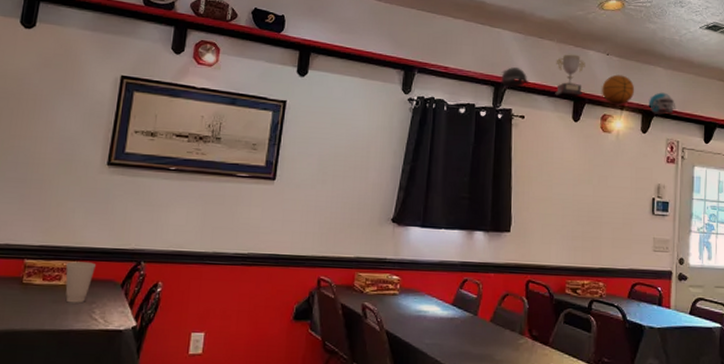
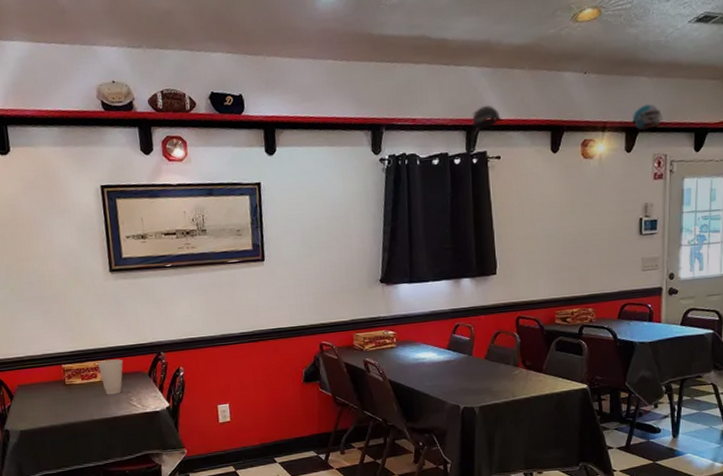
trophy: present [555,54,585,98] -> none [529,79,561,128]
basketball: present [602,74,635,106] -> none [581,93,617,128]

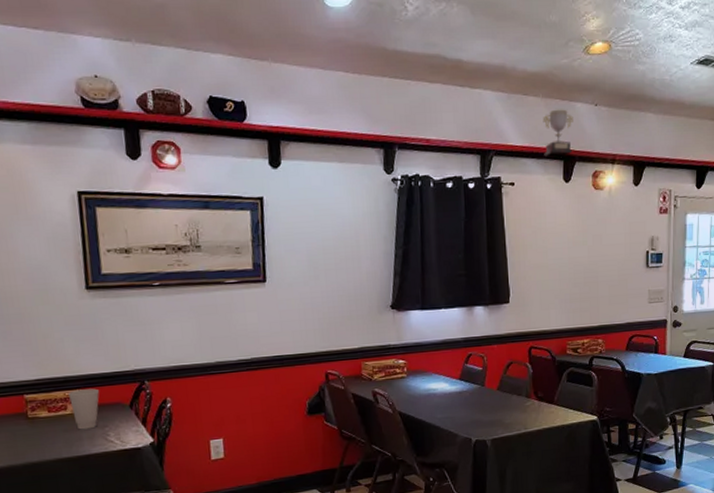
baseball cap: present [472,106,502,129] -> none [486,131,517,154]
trophy: none [529,79,561,128] -> present [543,109,573,157]
football helmet: present [633,104,663,130] -> none [641,140,668,164]

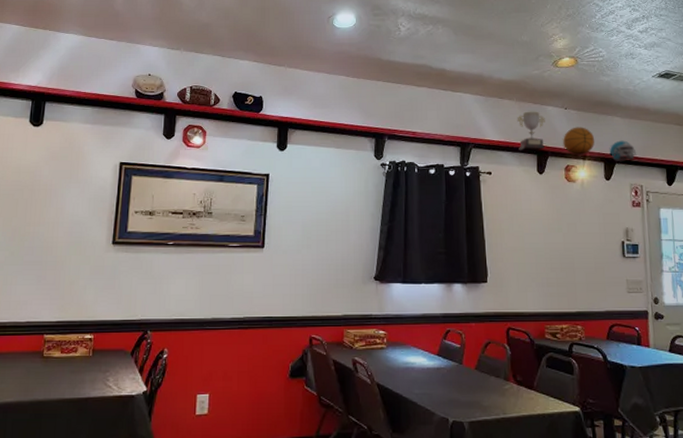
cup: present [68,388,99,430] -> none [81,334,107,373]
basketball: none [592,126,626,160] -> present [563,127,595,156]
football helmet: none [641,140,668,164] -> present [610,140,637,161]

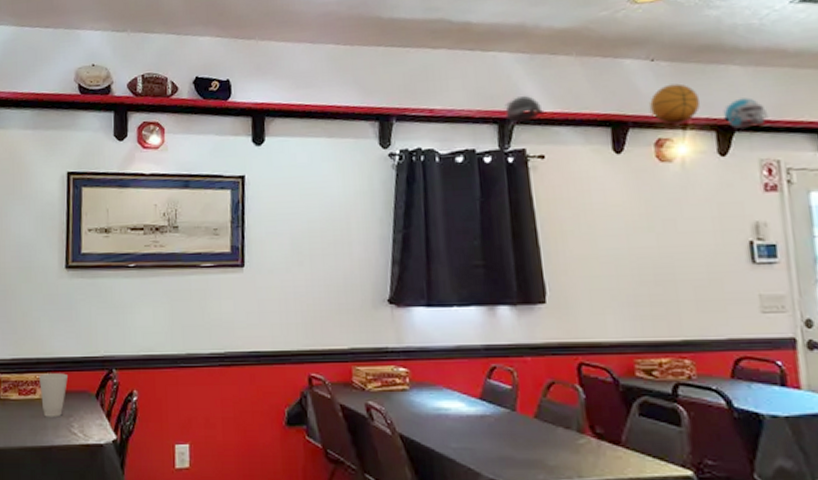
cup: none [81,334,107,373] -> present [39,373,68,417]
baseball cap: none [466,128,493,146] -> present [505,96,545,122]
trophy: present [517,111,546,152] -> none [578,67,624,124]

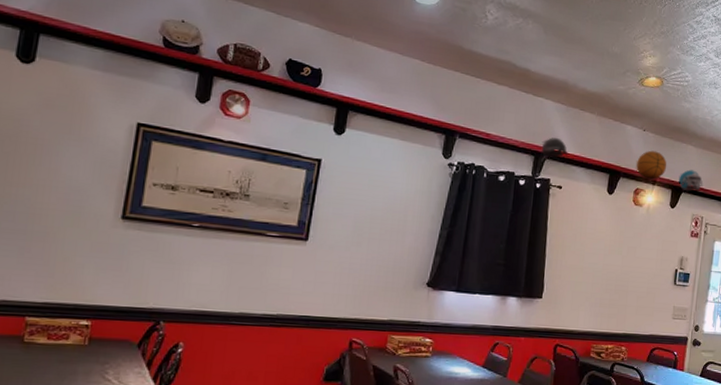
cup: present [39,373,68,417] -> none [74,320,108,364]

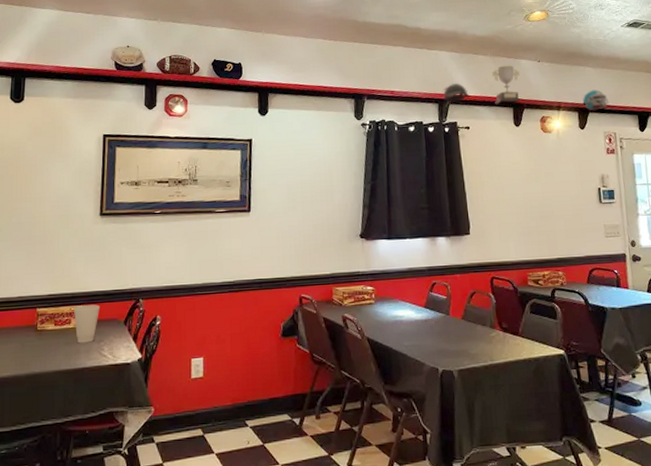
cup: none [74,320,108,364] -> present [74,304,99,343]
trophy: none [592,128,623,171] -> present [492,65,521,105]
basketball: present [636,150,667,181] -> none [537,78,569,107]

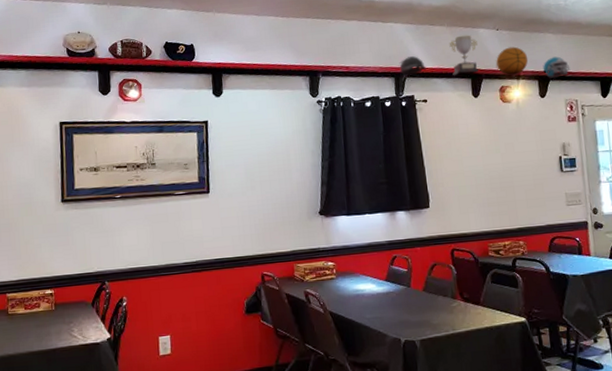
cup: present [74,304,99,343] -> none [42,288,67,326]
basketball: none [537,78,569,107] -> present [496,46,529,76]

